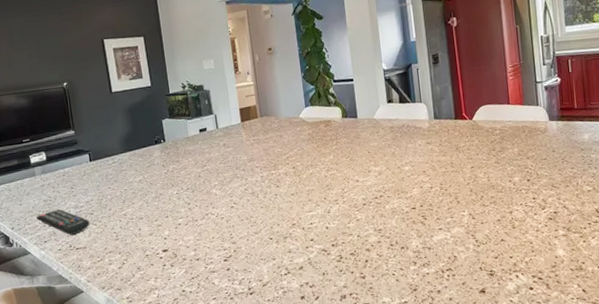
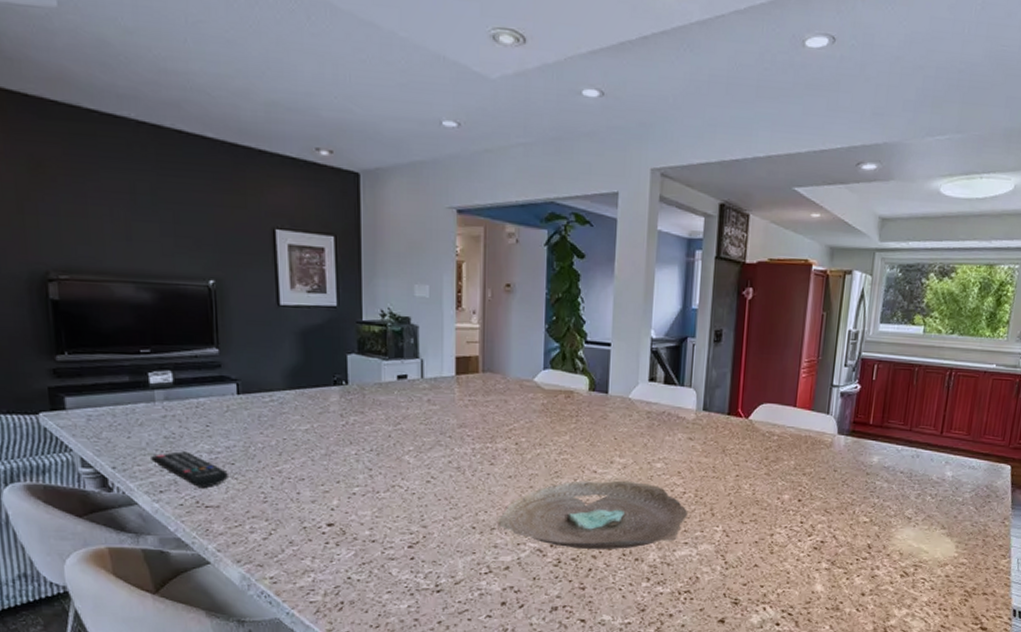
decorative bowl: none [287,184,438,245] -> present [496,480,689,550]

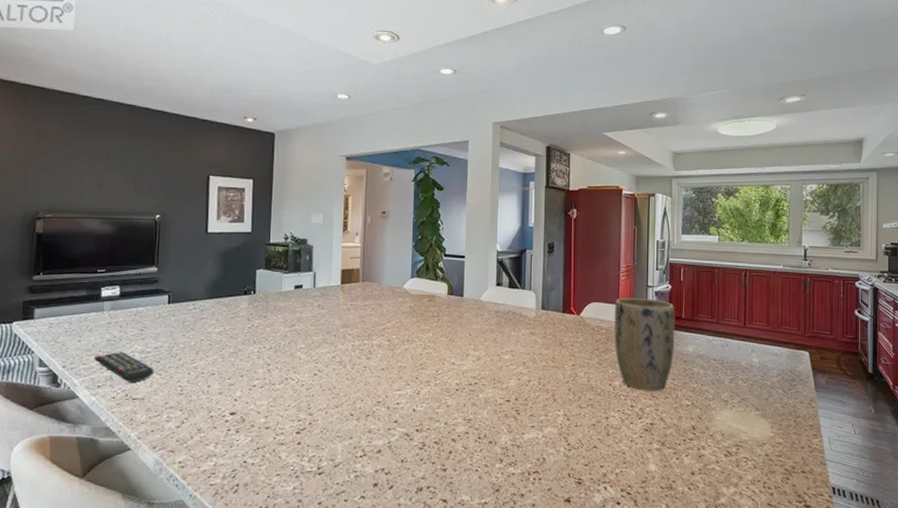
decorative bowl: present [496,480,689,550] -> none [371,371,534,434]
plant pot: none [787,399,862,506] -> present [614,298,675,391]

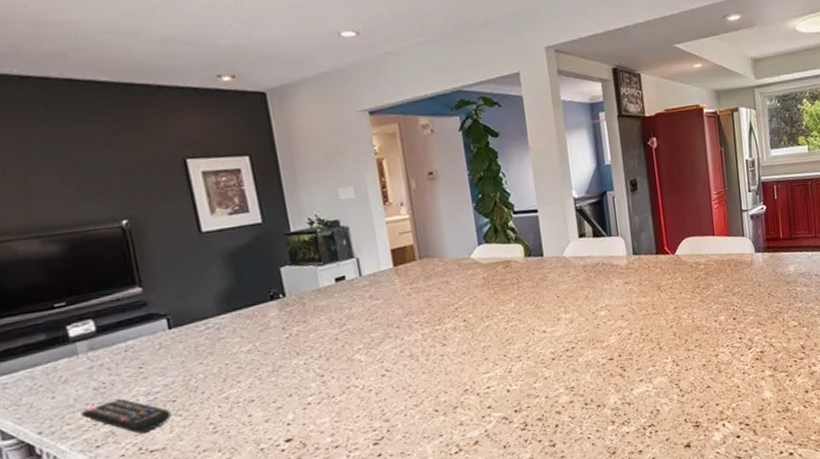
plant pot: present [614,298,675,391] -> none [710,223,776,321]

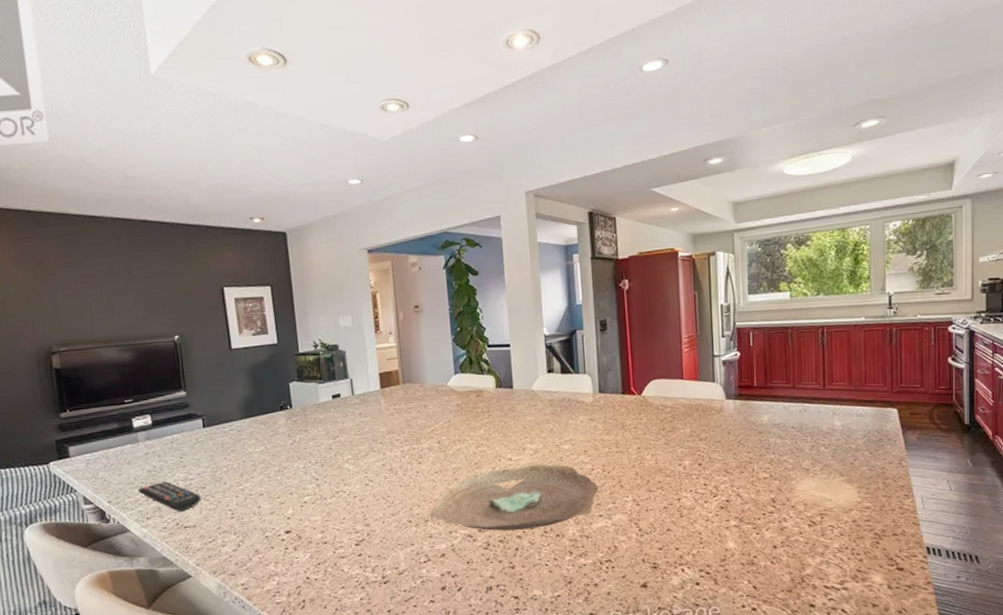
decorative bowl: none [458,332,638,410] -> present [429,463,599,531]

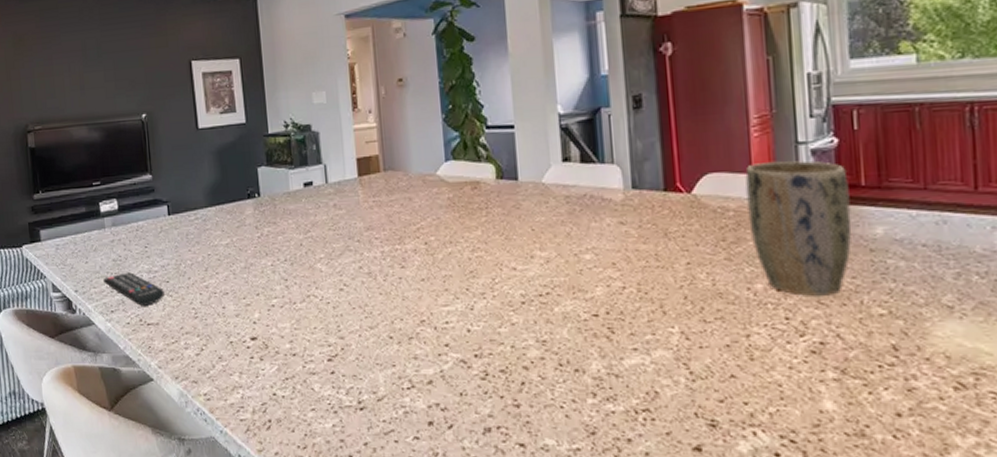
decorative bowl: present [429,463,599,531] -> none [414,276,633,360]
plant pot: none [678,369,748,468] -> present [745,160,852,296]

